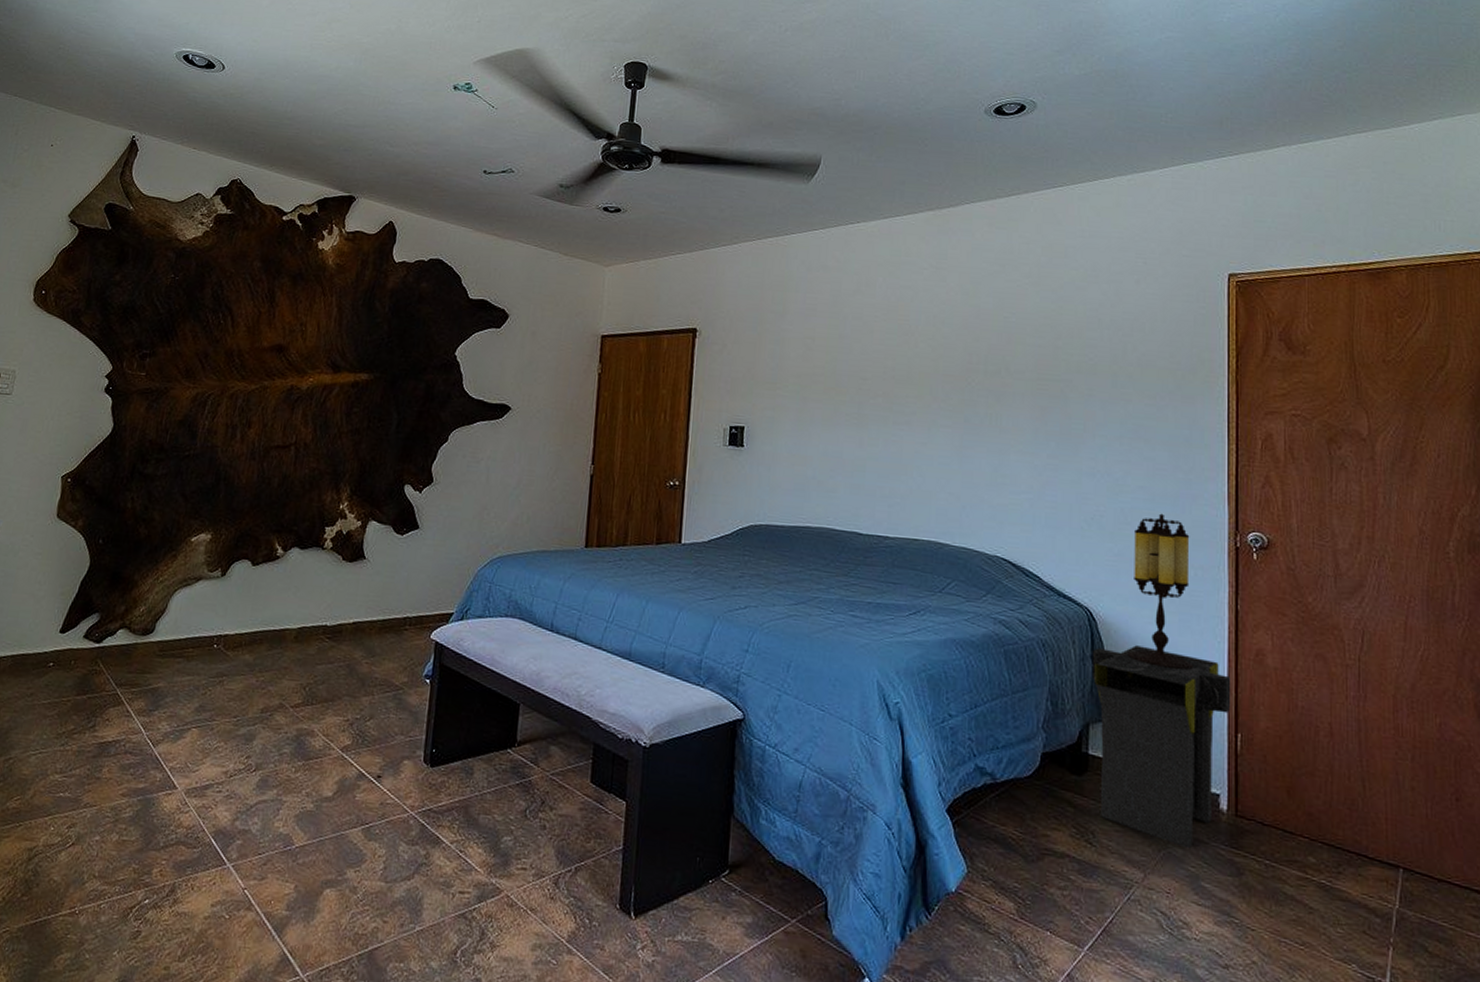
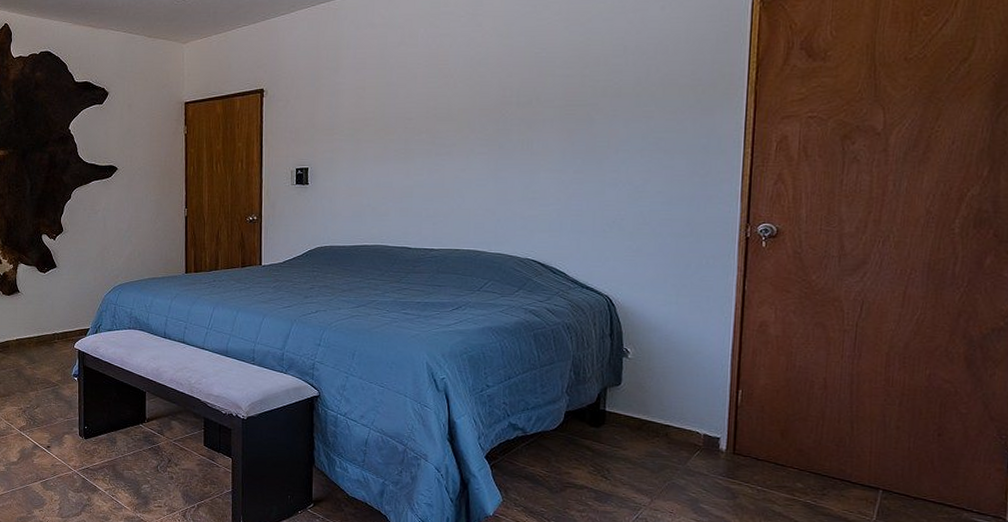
side table: present [1091,645,1231,849] -> none [610,324,736,480]
table lamp: present [1128,513,1194,670] -> none [642,213,704,341]

